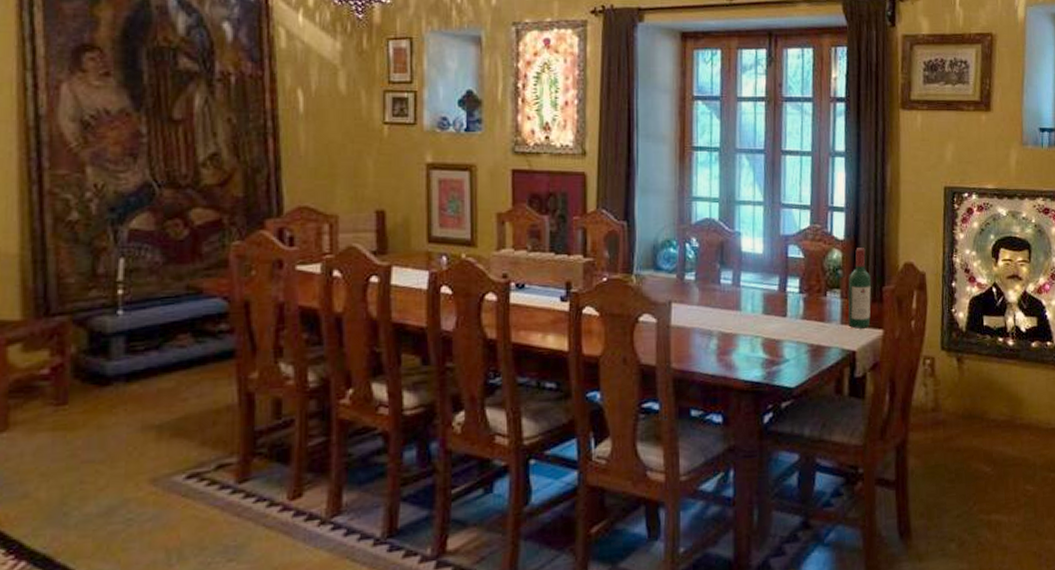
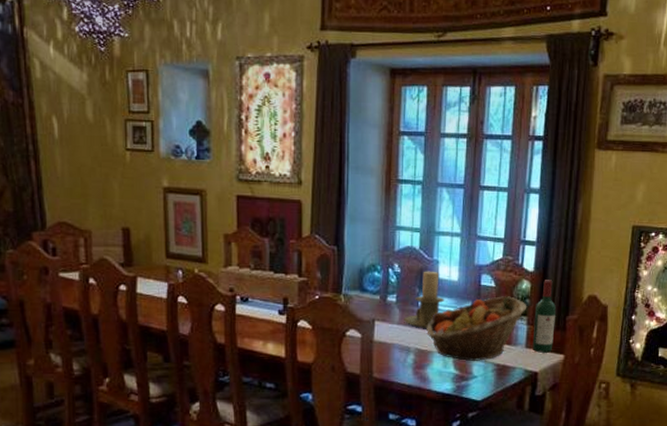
candle holder: none [704,244,750,308] -> present [404,271,445,328]
fruit basket: none [730,268,840,344] -> present [427,296,527,362]

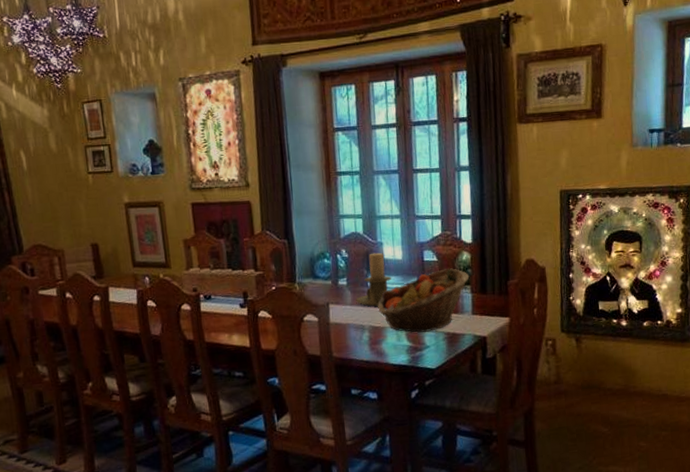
wine bottle: present [532,280,556,353] -> none [477,249,498,318]

